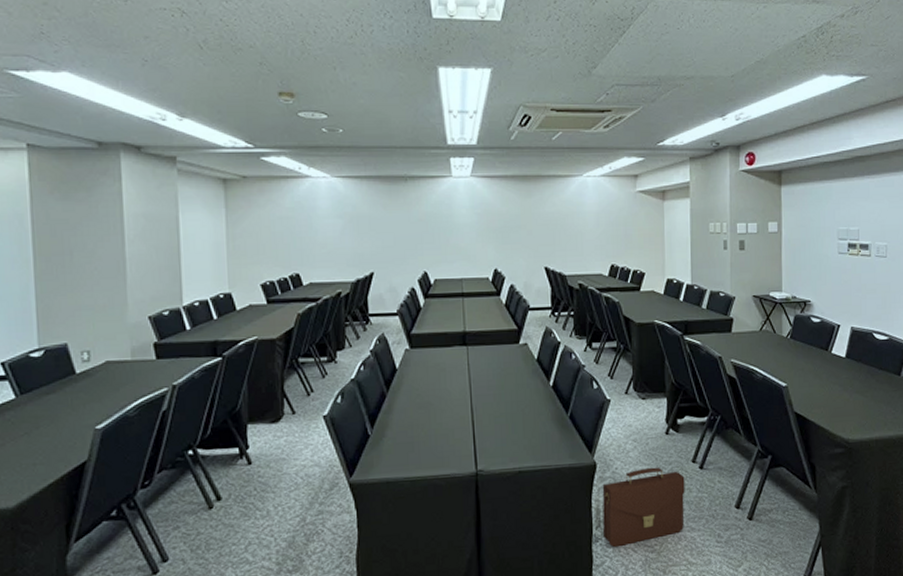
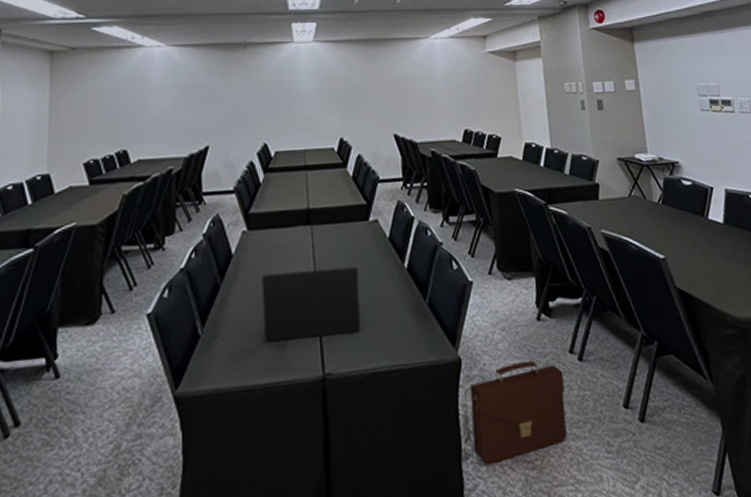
laptop: none [422,383,510,443] -> present [261,266,360,343]

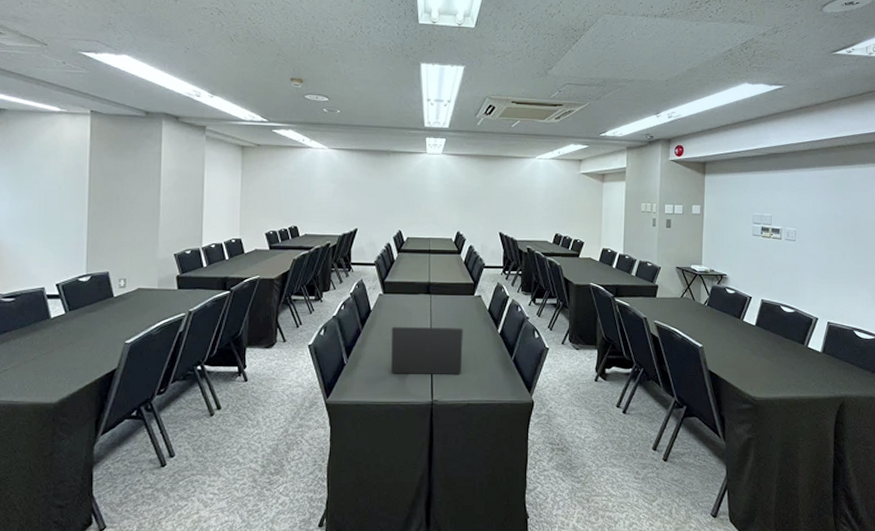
briefcase: present [469,360,567,466] -> none [536,409,610,476]

